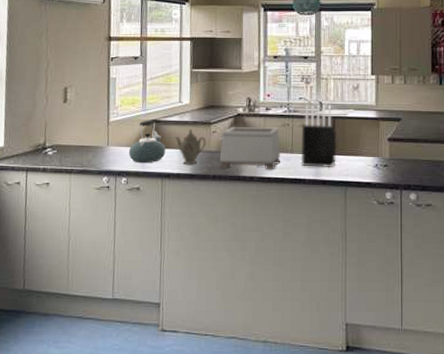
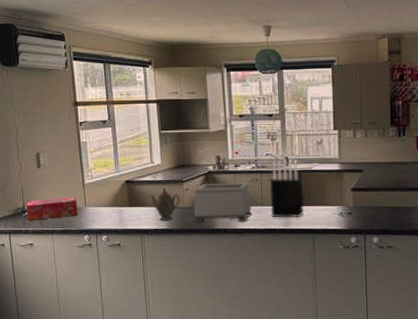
tissue box: none [46,135,100,158] -> present [26,197,79,221]
kettle: present [128,119,166,163] -> none [106,180,142,222]

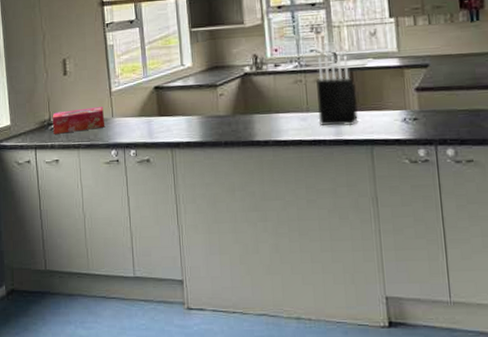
teapot: present [149,188,180,221] -> none [180,93,214,132]
toaster: present [192,182,252,223] -> none [227,84,297,134]

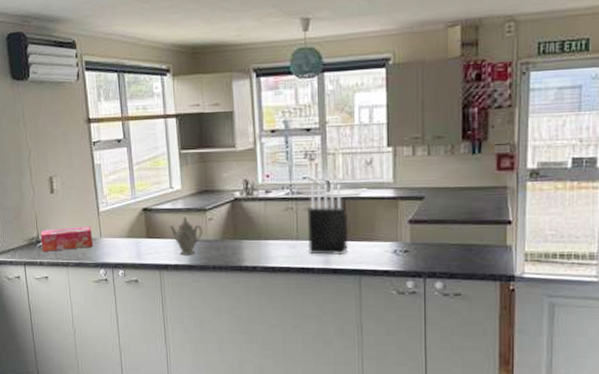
teapot: none [180,93,214,132] -> present [169,217,203,255]

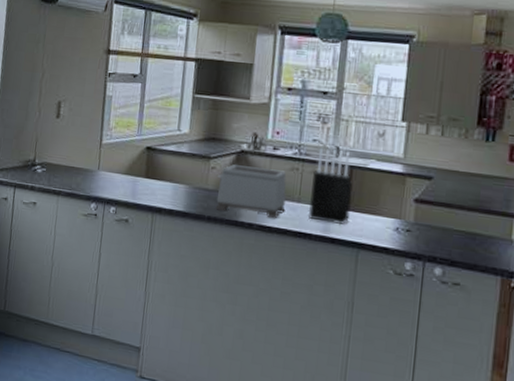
tissue box: present [40,226,94,251] -> none [36,154,91,179]
teapot: present [169,217,203,255] -> none [170,162,204,202]
toaster: none [216,211,286,259] -> present [215,164,287,219]

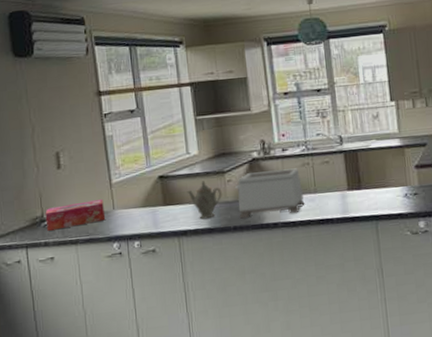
tissue box: none [36,154,91,179] -> present [45,199,106,231]
teapot: none [170,162,204,202] -> present [187,181,222,220]
knife block: present [308,147,353,225] -> none [323,138,363,205]

